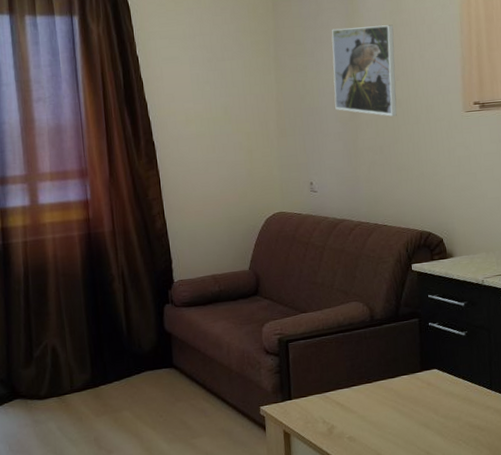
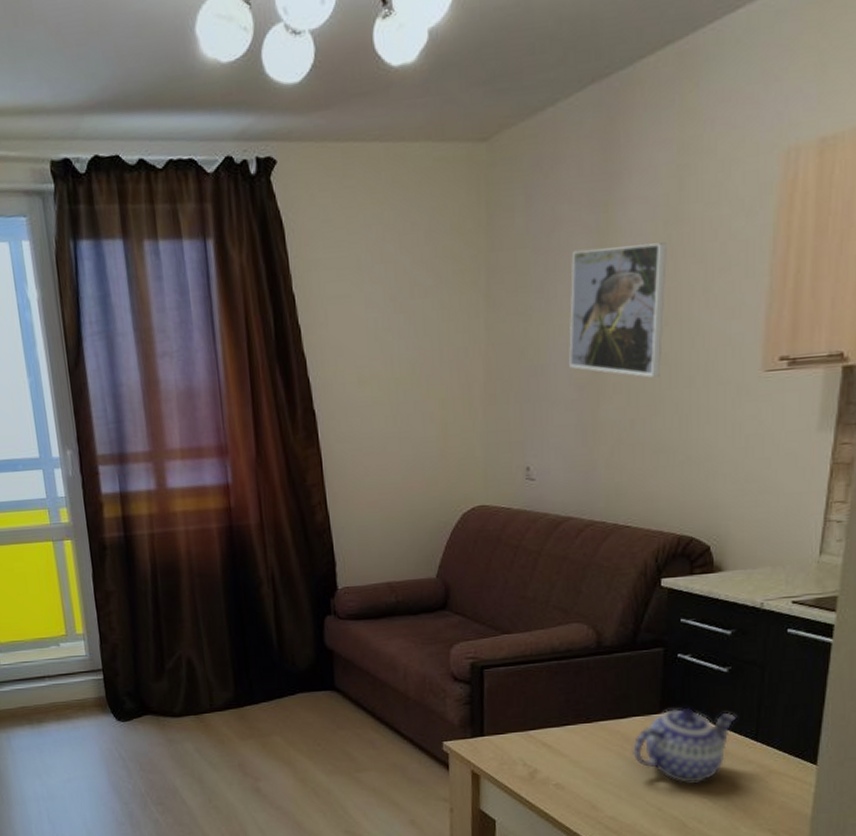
teapot: none [404,365,475,429] -> present [633,707,736,783]

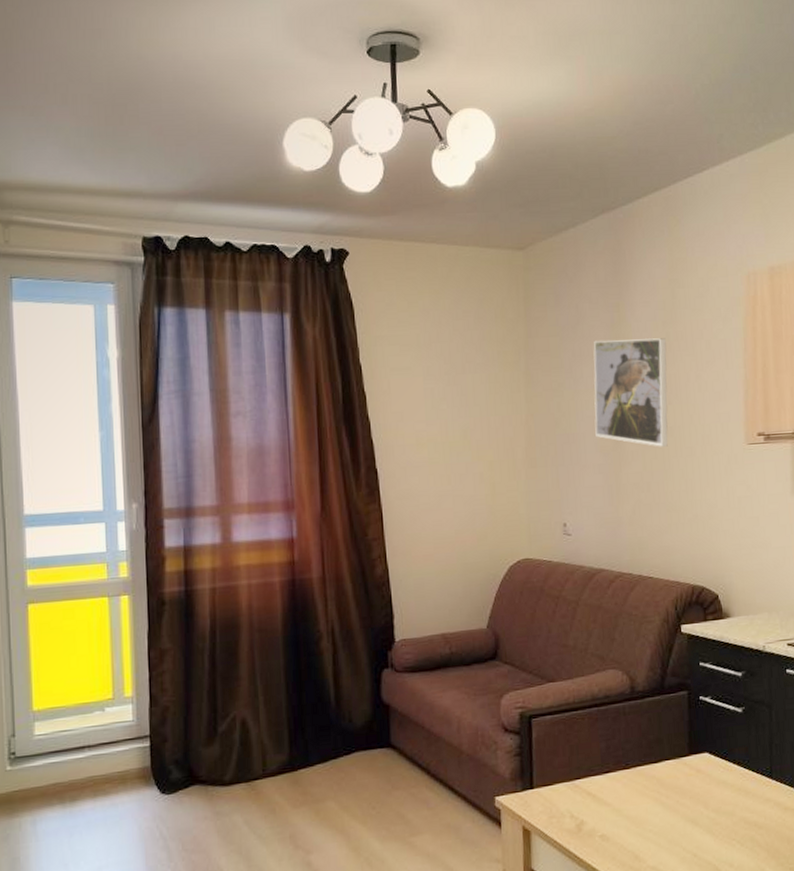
teapot: present [633,707,736,783] -> none [668,748,753,826]

